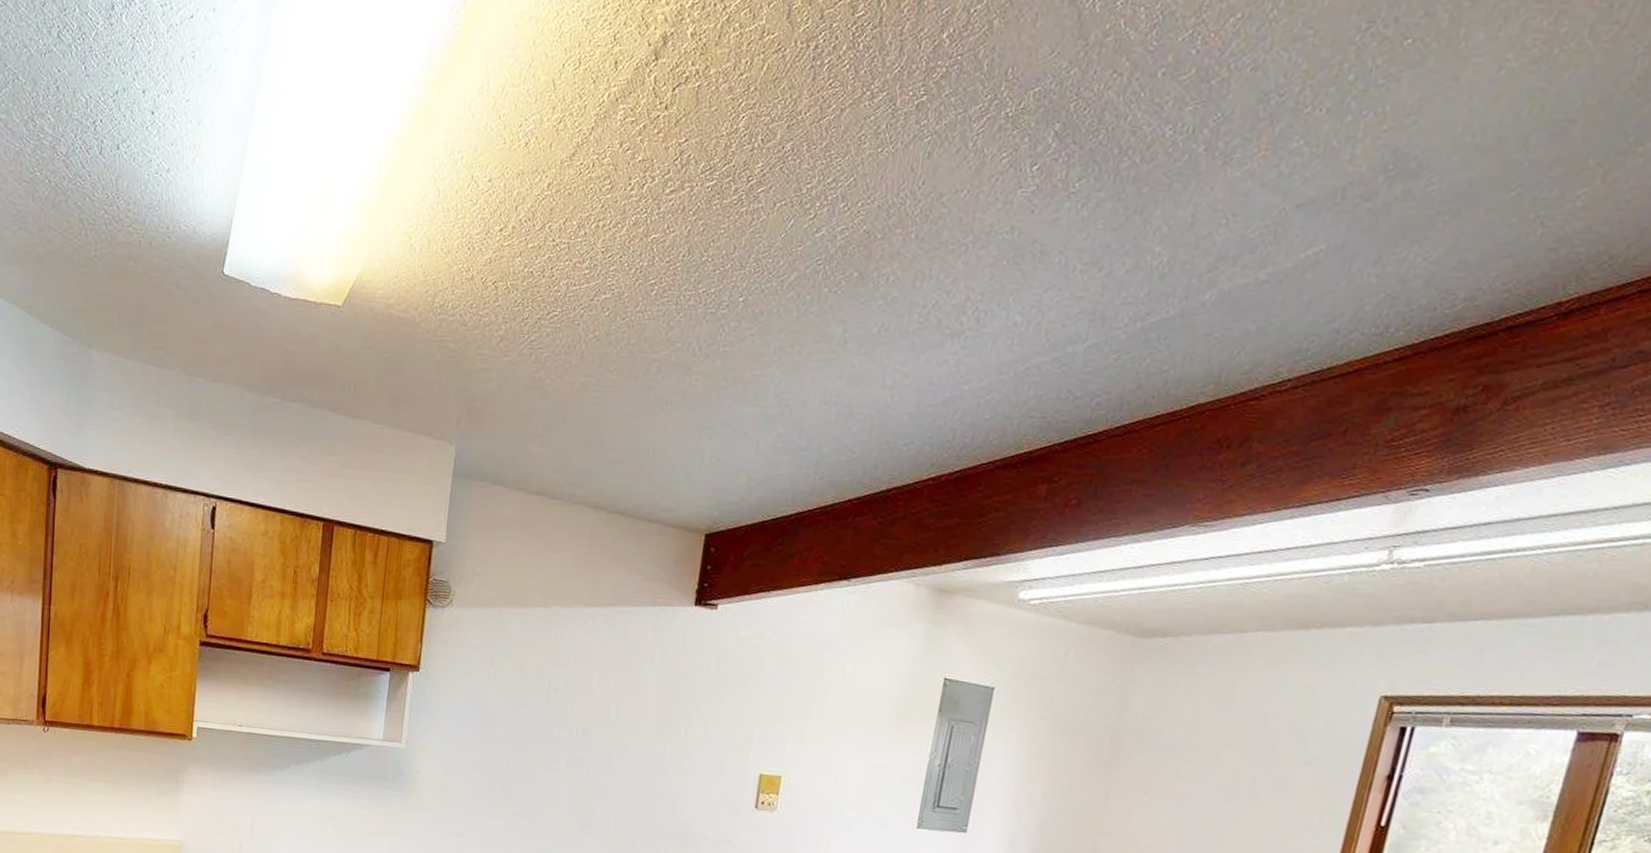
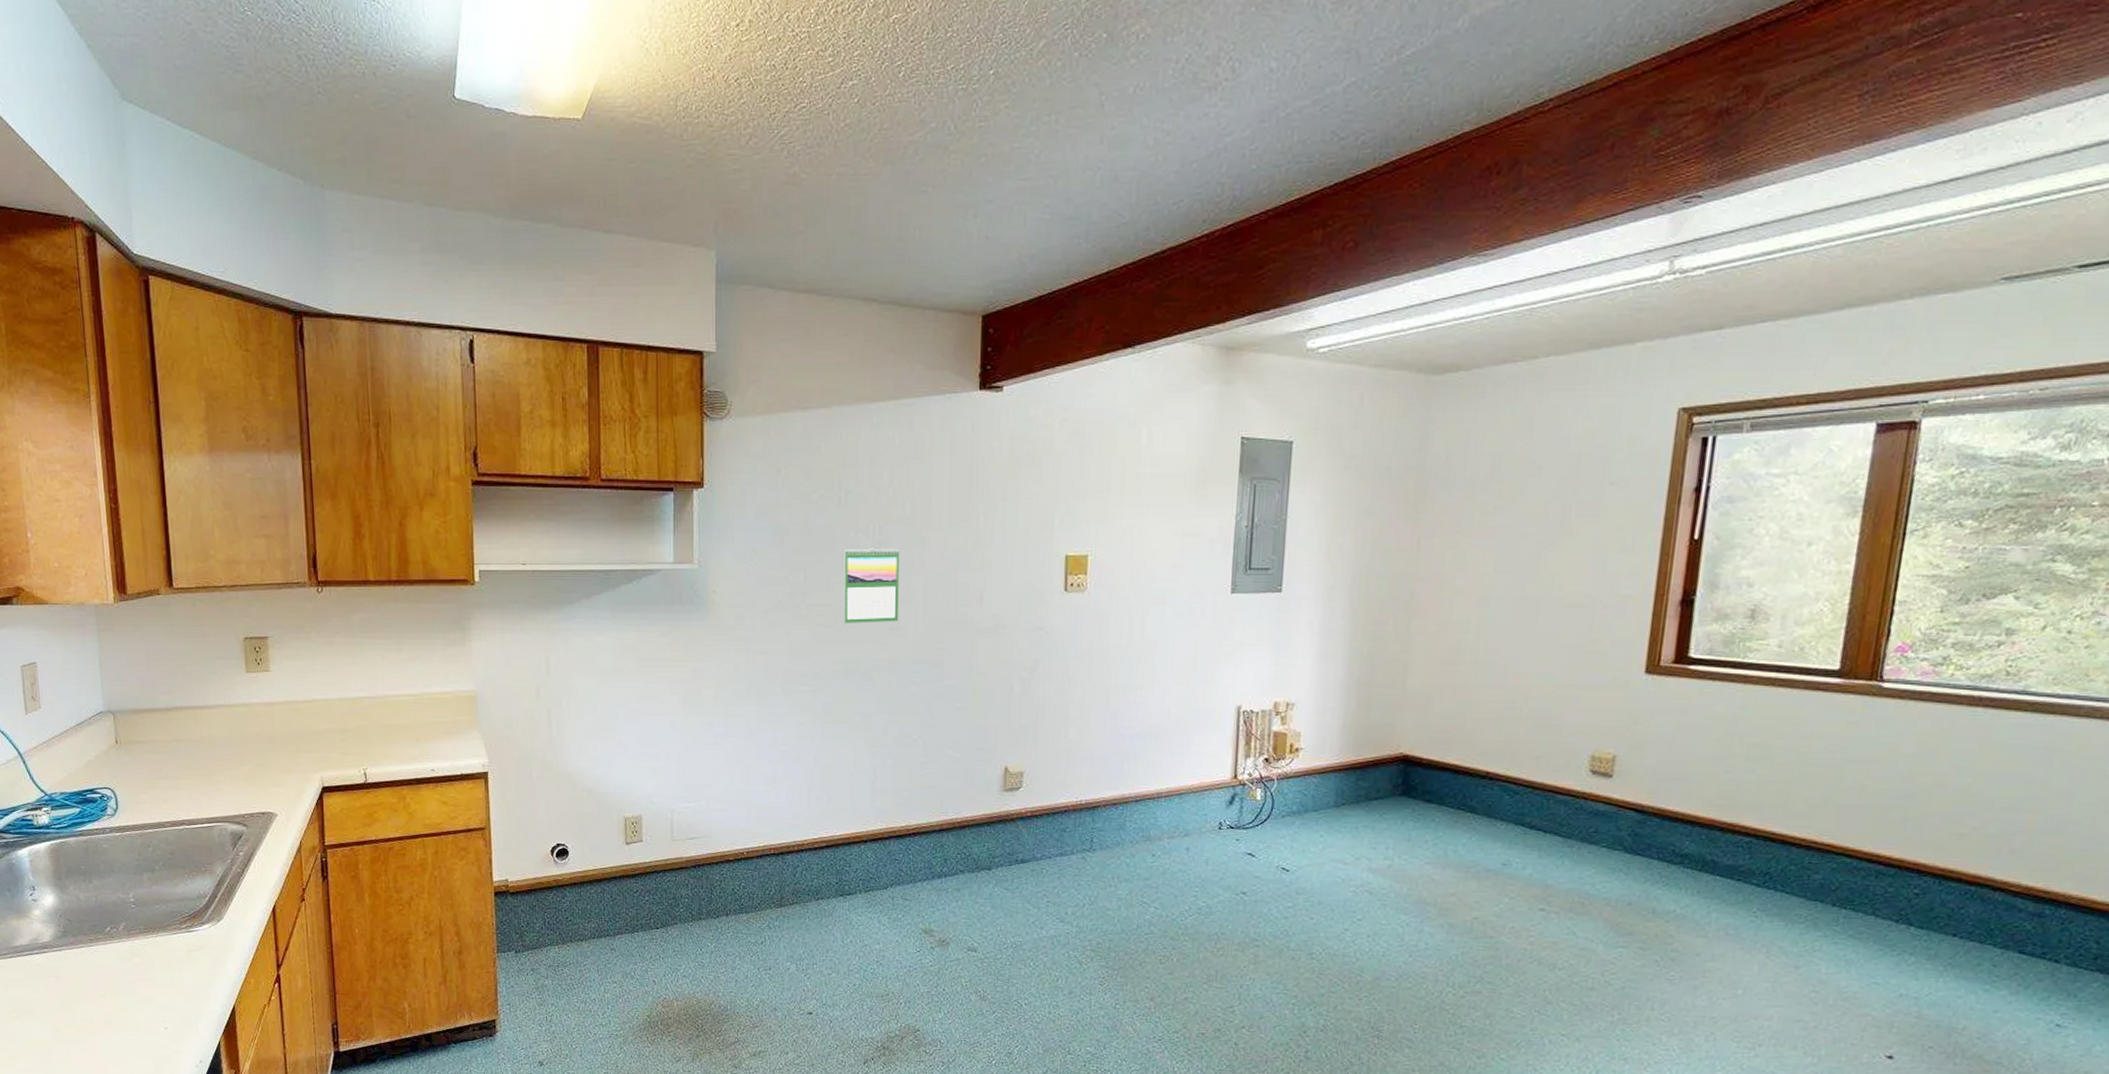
calendar: none [538,745,600,820] -> present [843,548,899,623]

